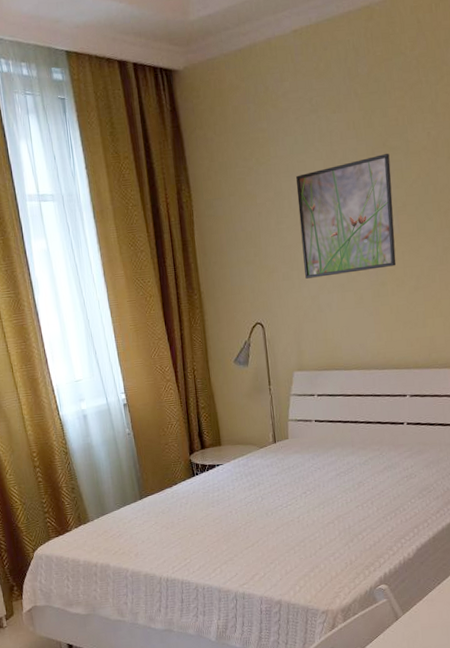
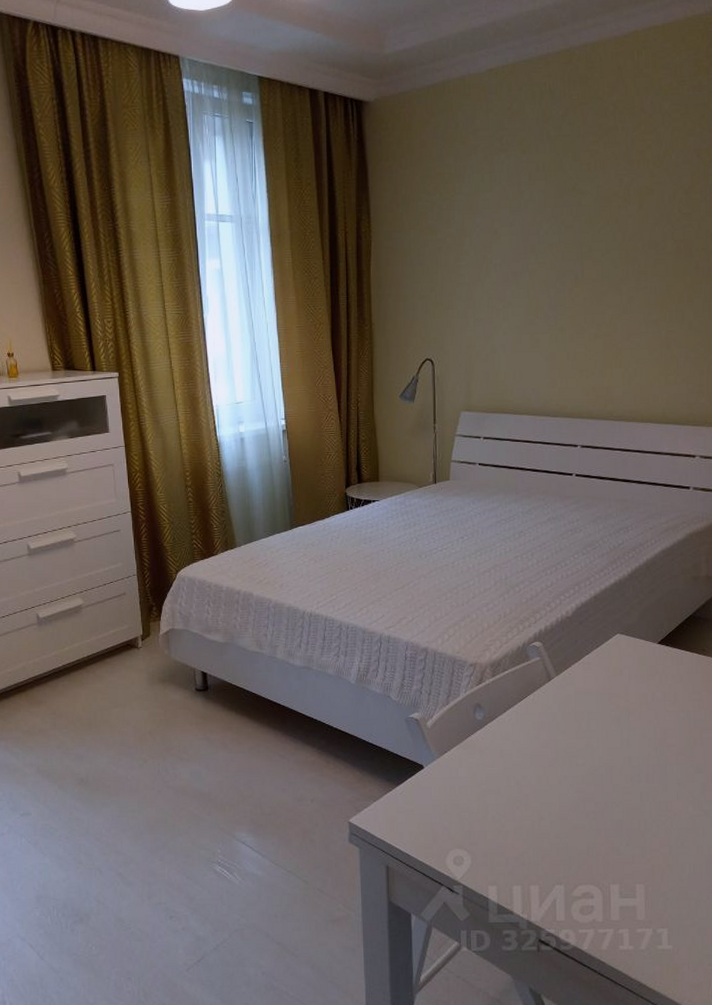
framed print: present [296,154,397,279] -> none [479,198,579,318]

